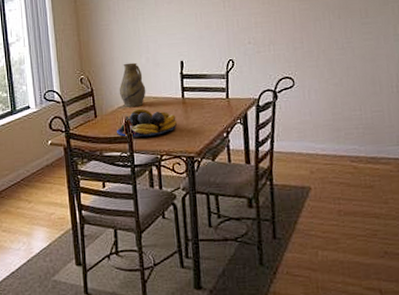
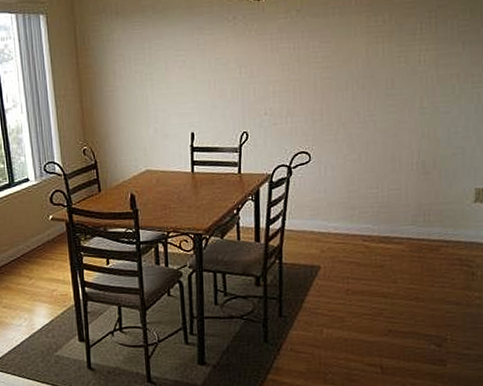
fruit bowl: present [117,108,178,138] -> none [122,183,186,214]
pitcher: present [119,62,146,107] -> none [124,133,154,181]

